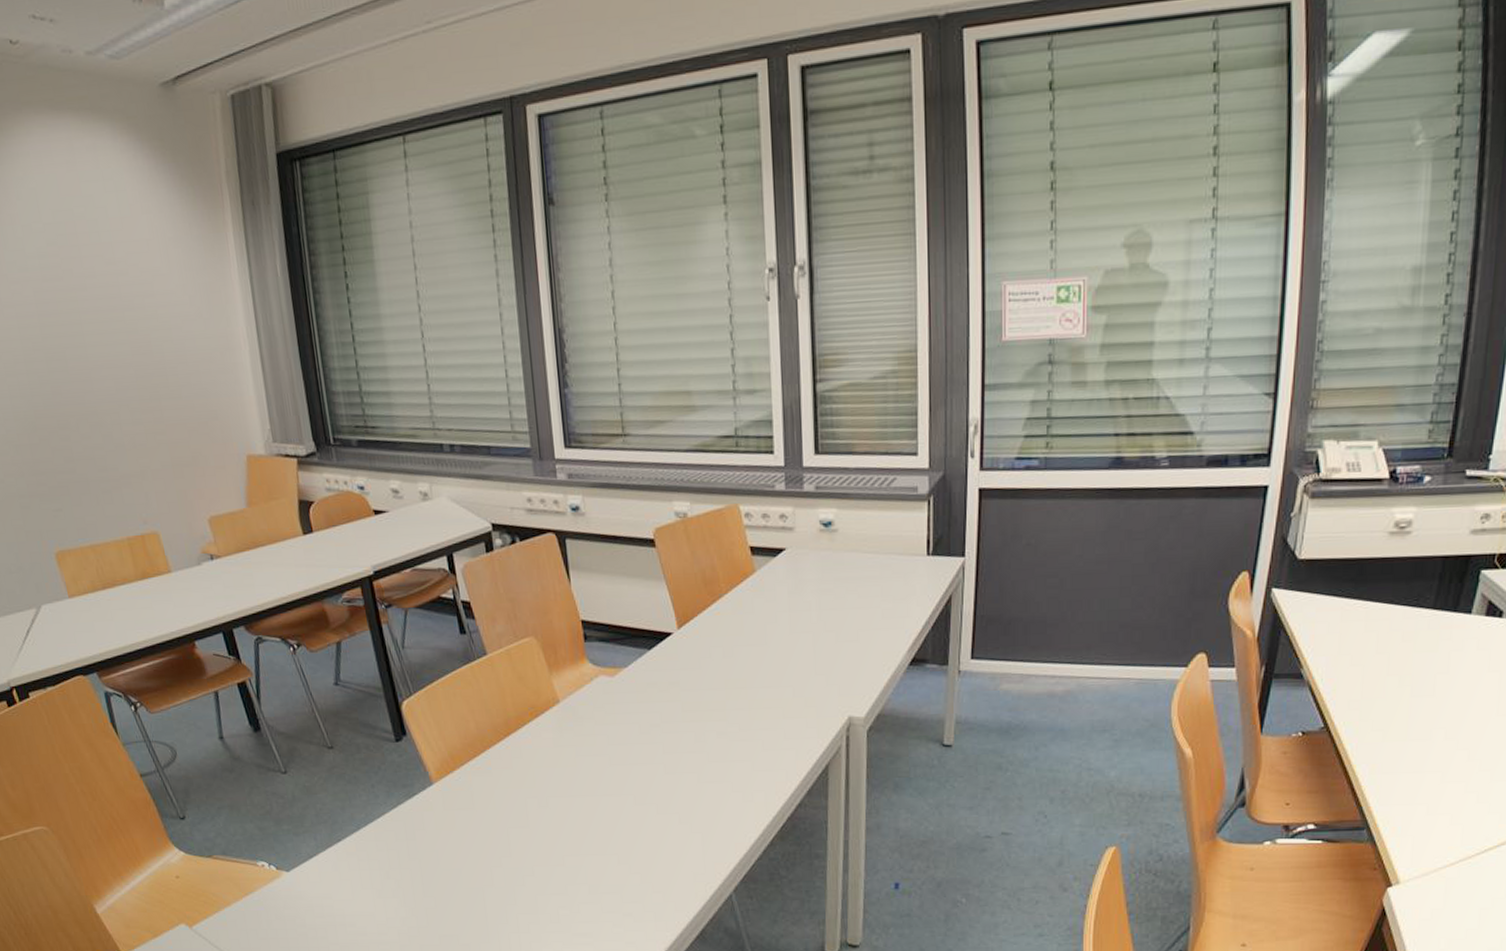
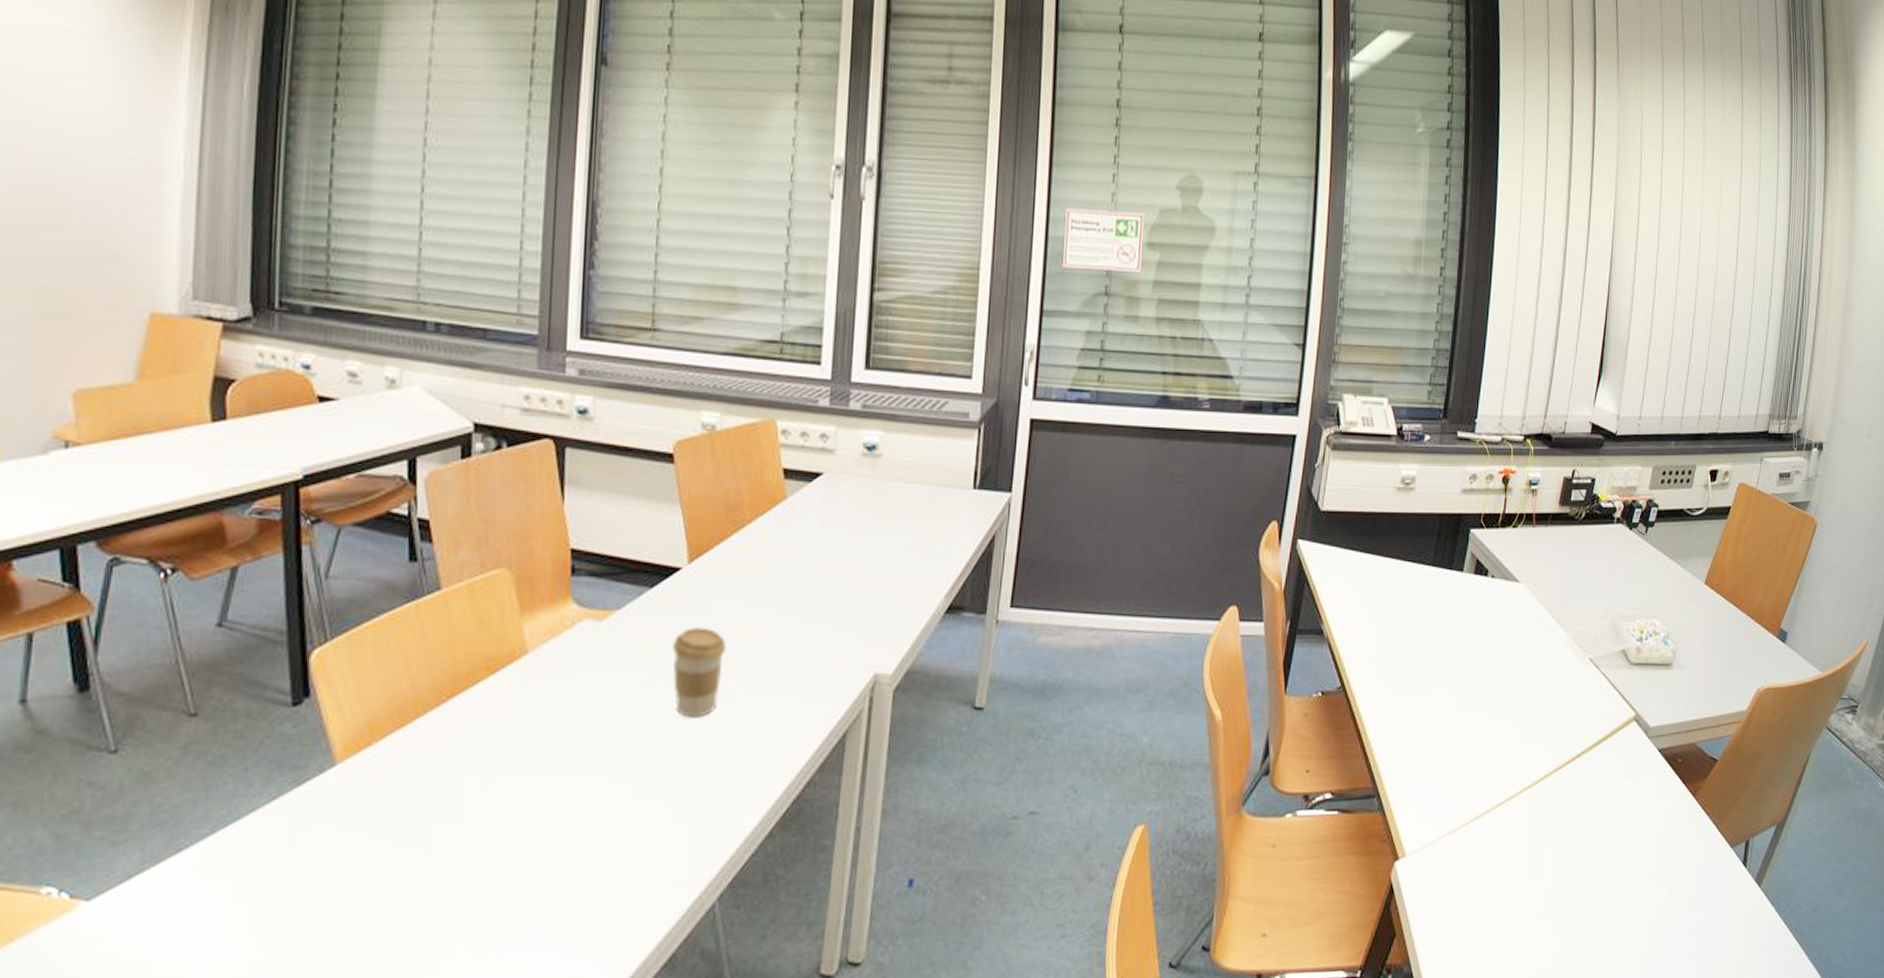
coffee cup: none [673,679,718,752] -> present [673,626,727,718]

